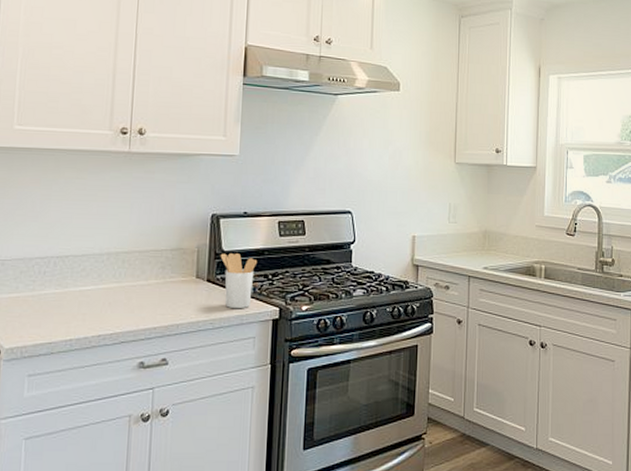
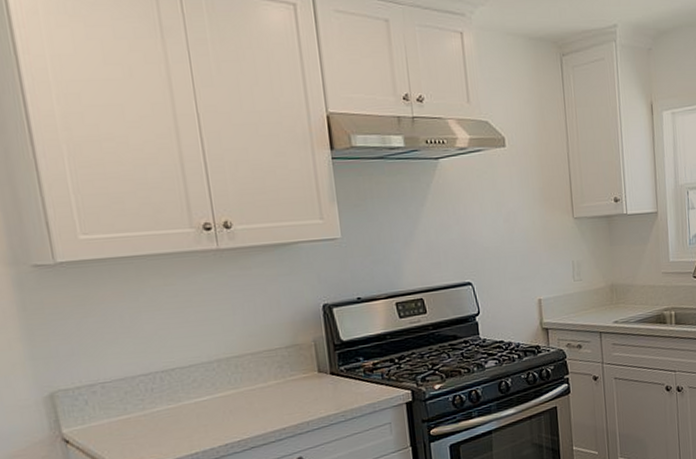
utensil holder: present [220,253,258,309] -> none [340,341,381,398]

